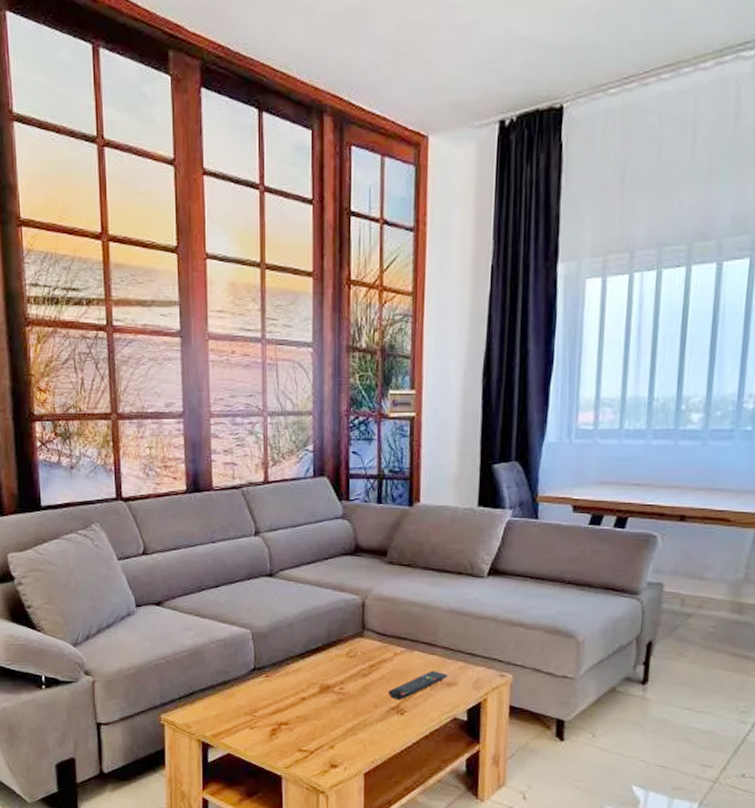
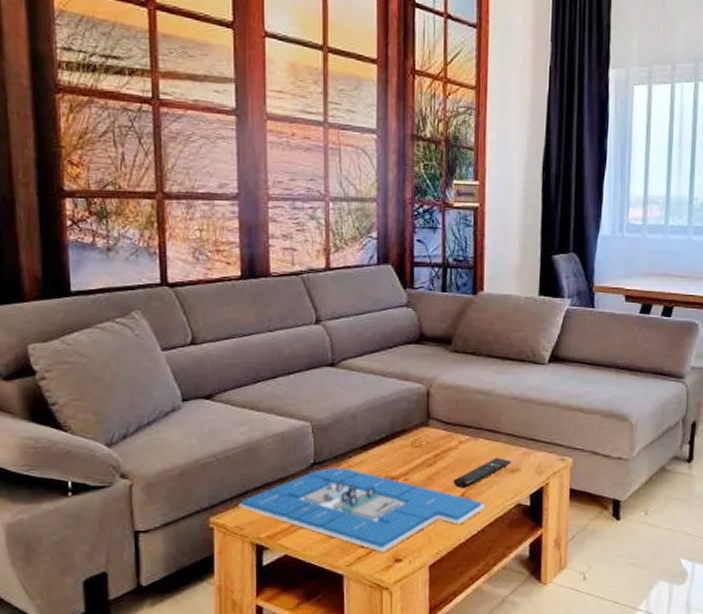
board game: none [186,674,421,757] -> present [239,468,485,552]

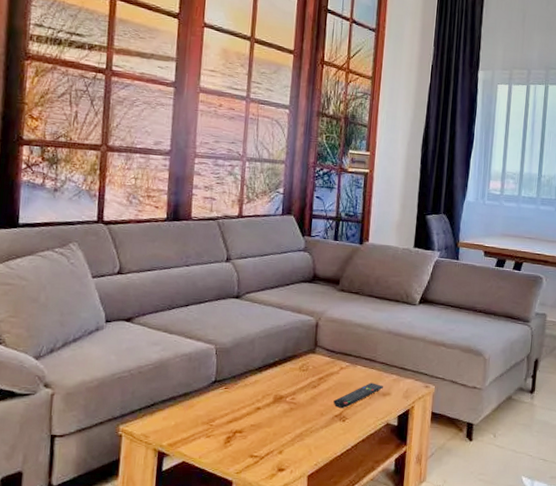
board game: present [239,468,485,552] -> none [146,386,359,462]

